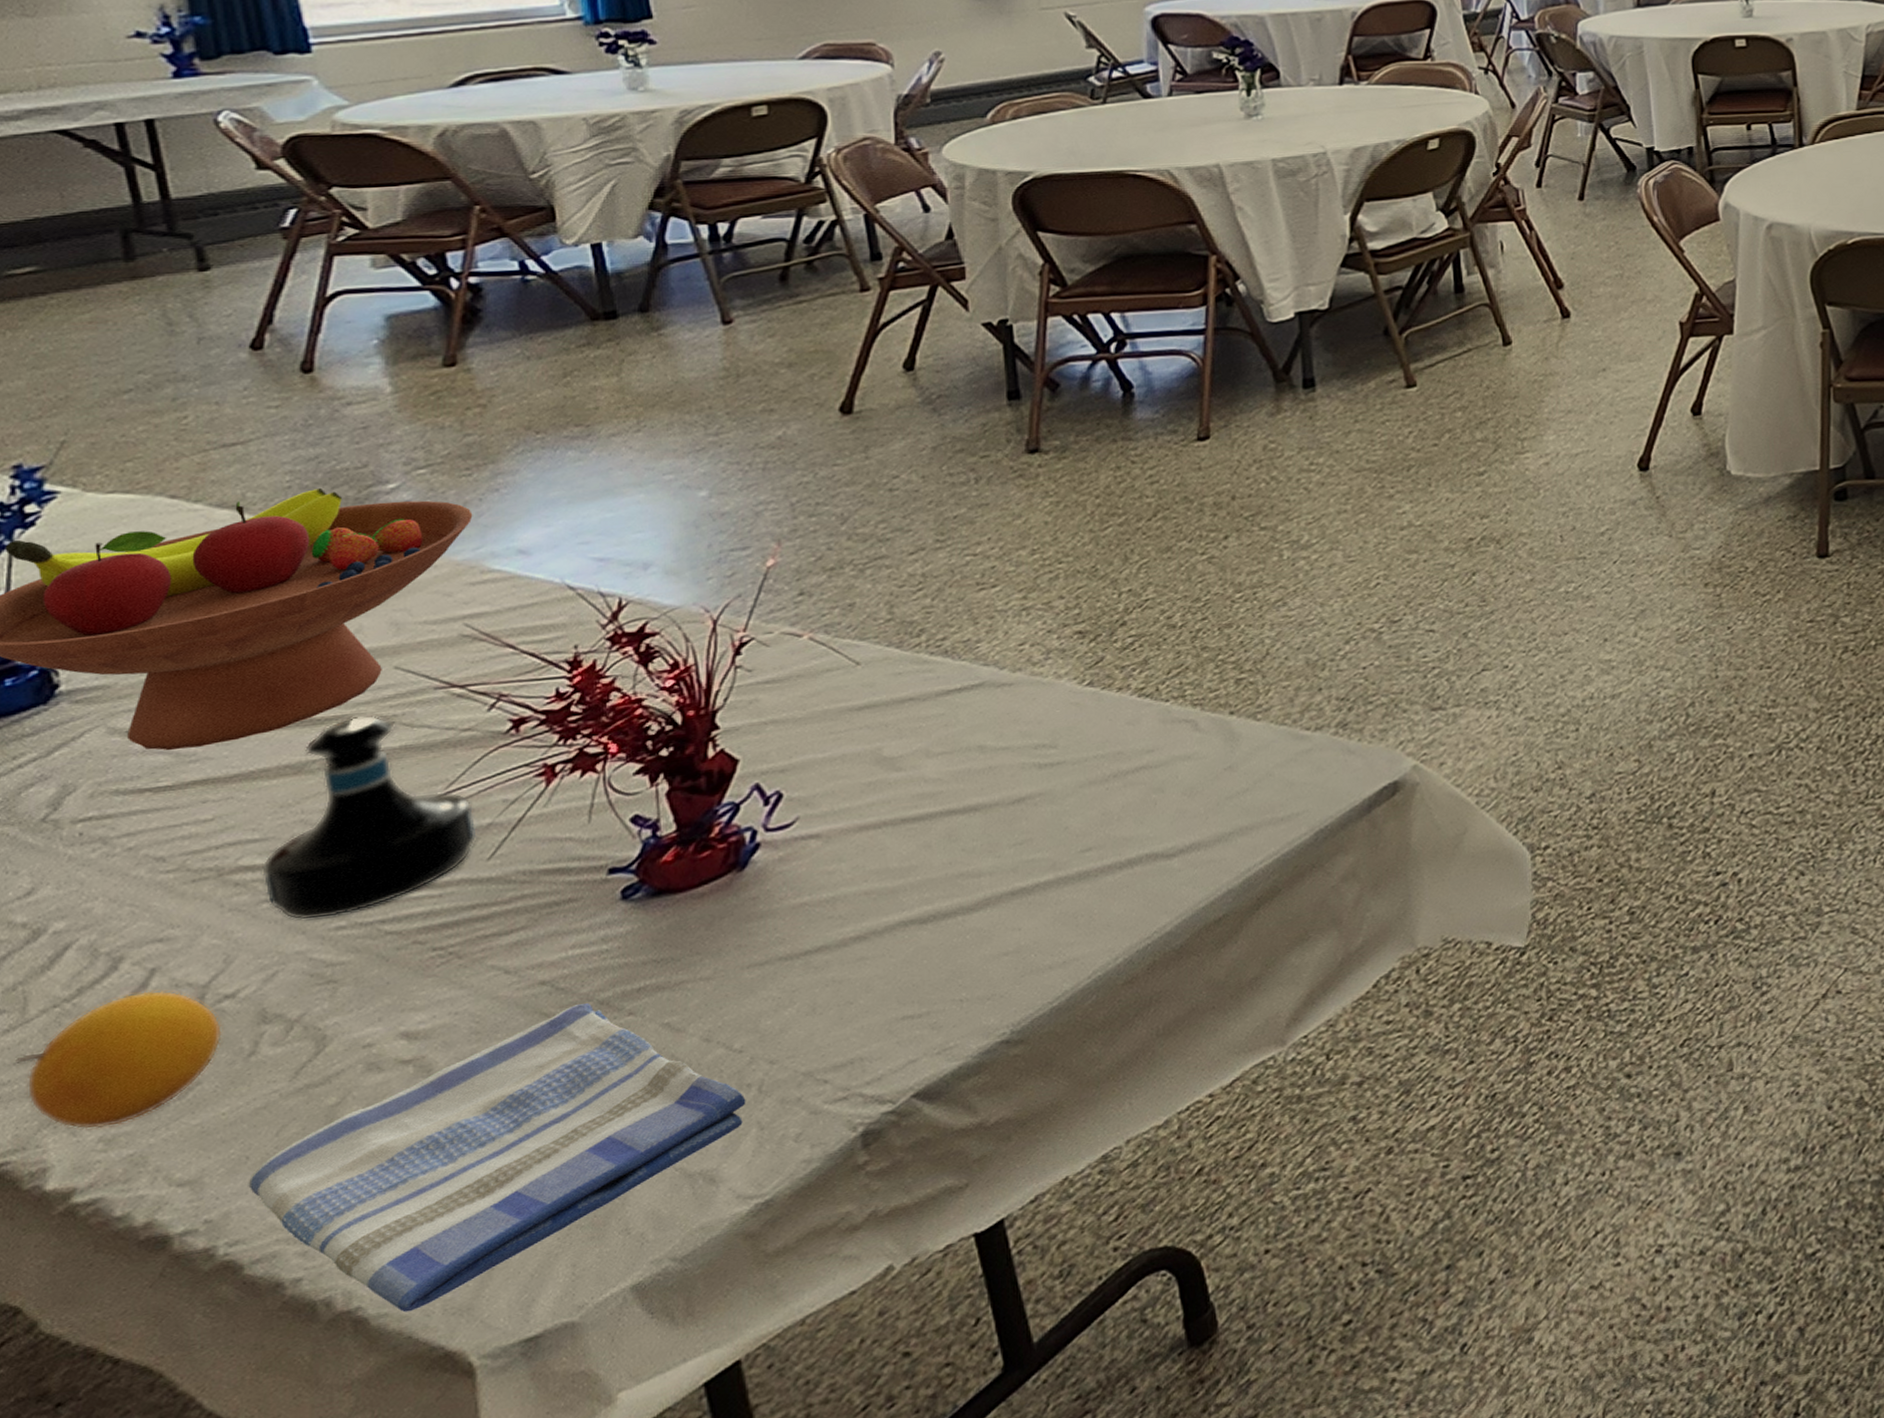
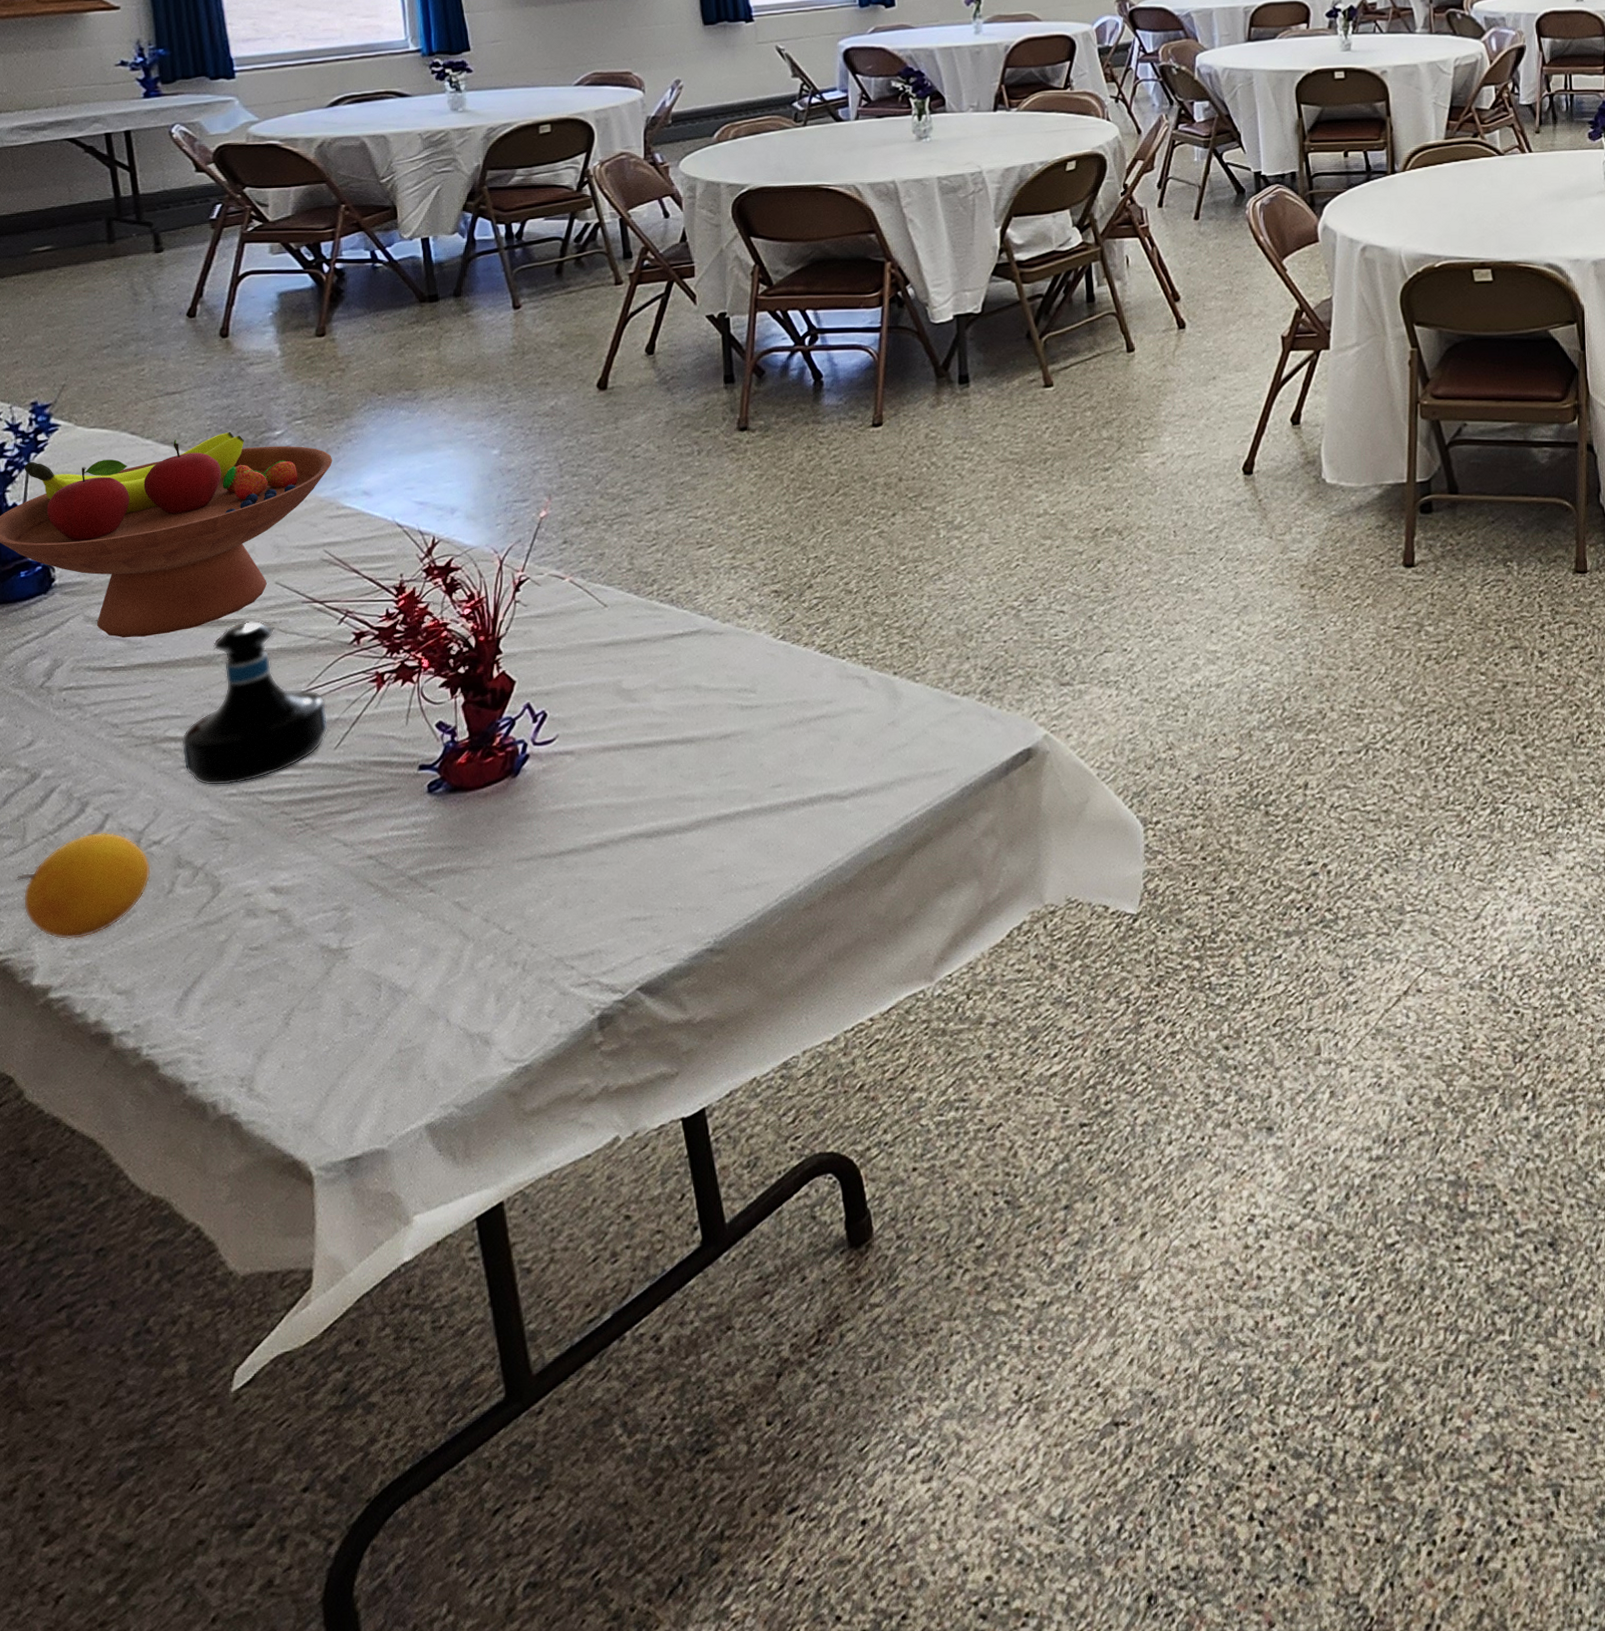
dish towel: present [248,1003,746,1313] -> none [164,878,513,1122]

